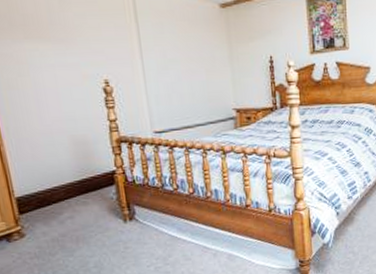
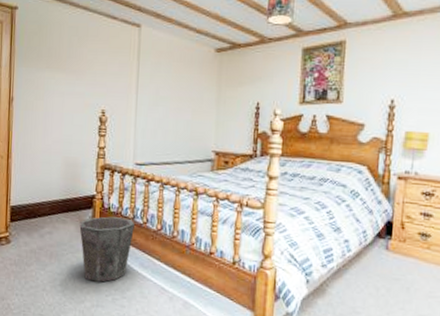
waste bin: none [103,187,166,256] -> present [79,216,135,282]

